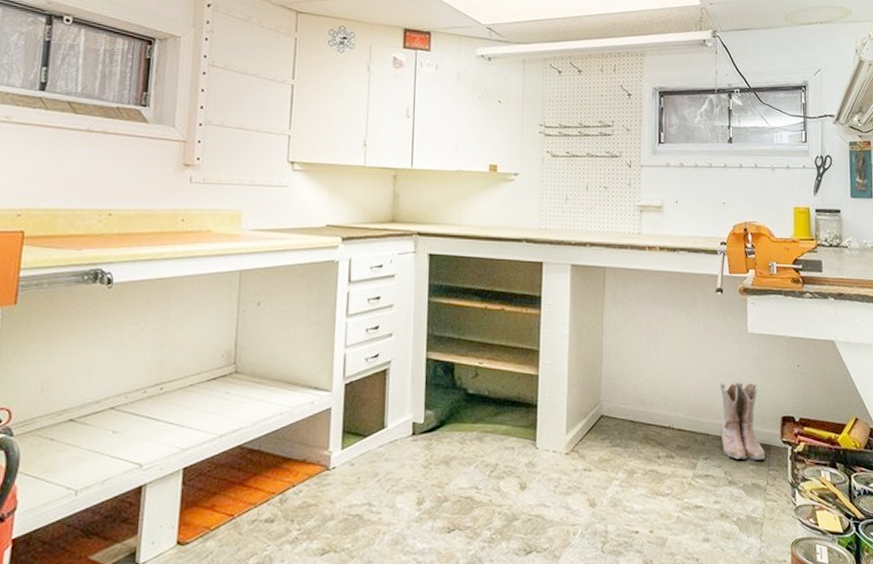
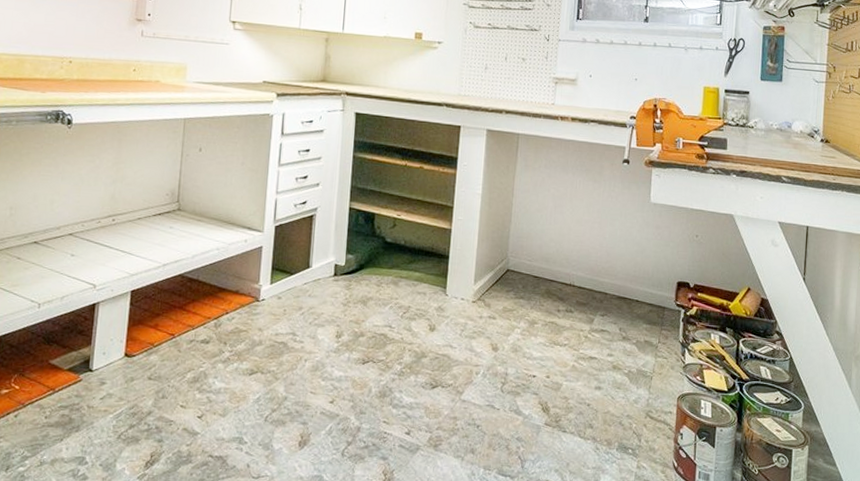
boots: present [719,381,766,460] -> none [618,246,660,320]

